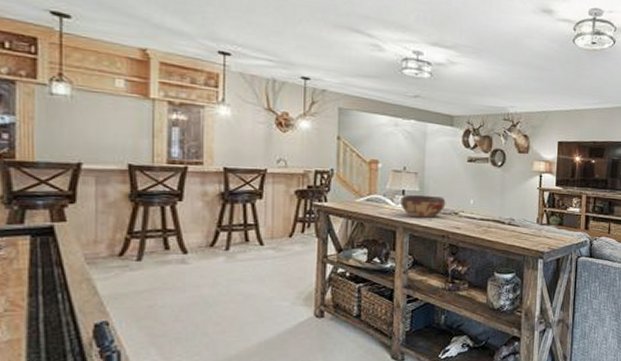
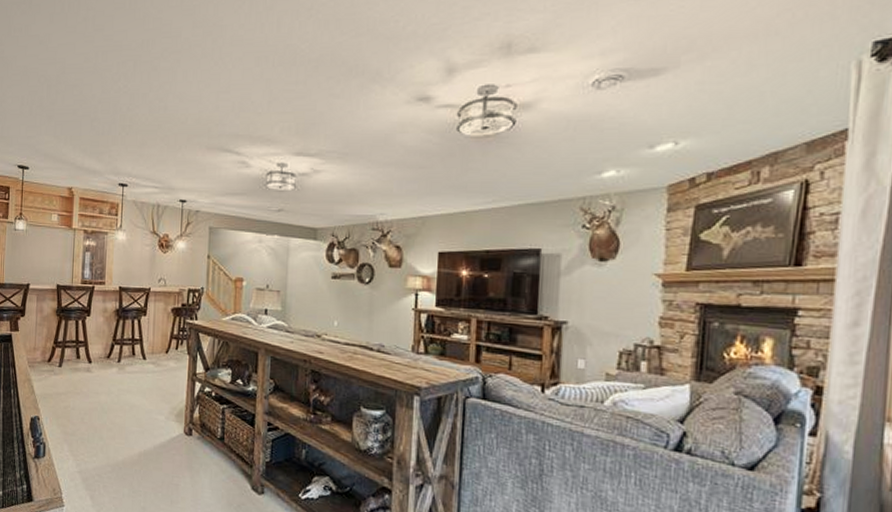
decorative bowl: present [399,194,446,218] -> none [262,314,308,340]

